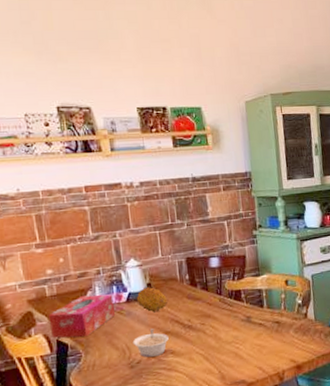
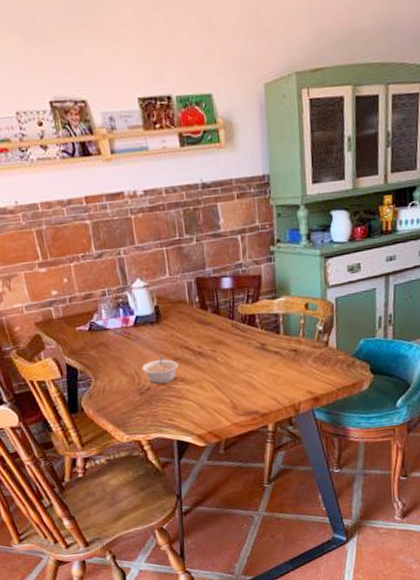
tissue box: present [48,294,116,339] -> none [56,317,124,363]
fruit: present [136,286,169,313] -> none [144,309,177,338]

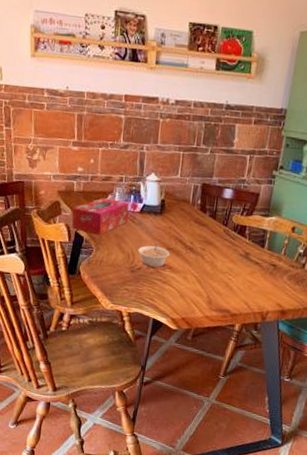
tissue box: none [56,317,124,363] -> present [72,198,129,235]

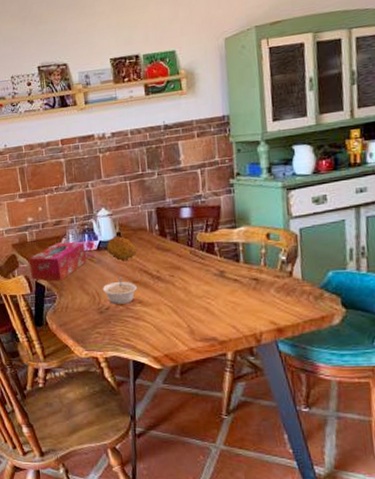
fruit: none [149,202,177,228] -> present [106,235,137,262]

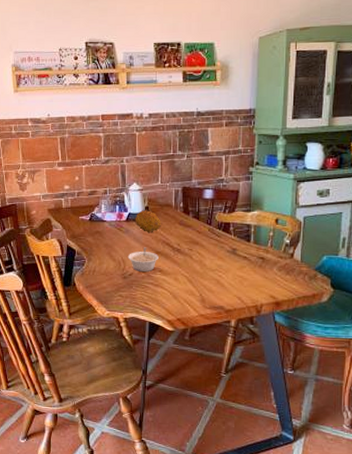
tissue box: present [29,242,87,281] -> none [63,211,116,246]

